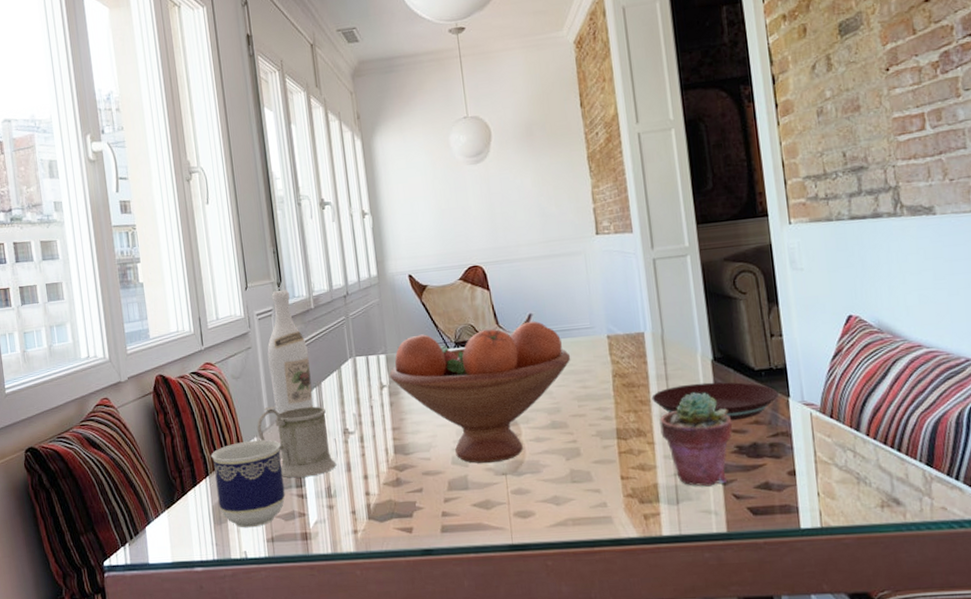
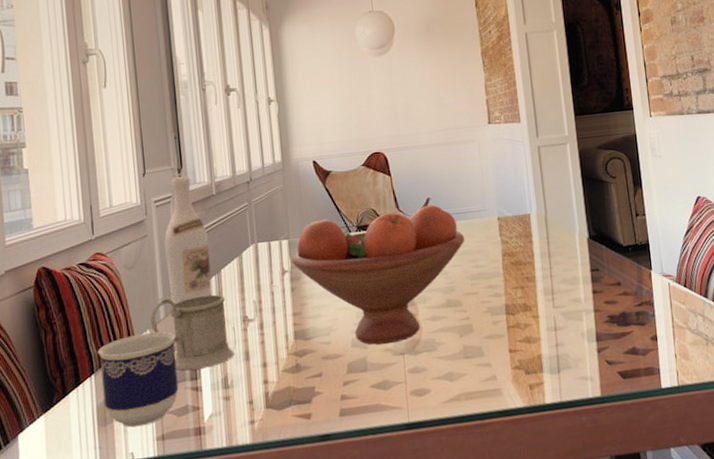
plate: present [651,382,778,421] -> none [536,257,643,293]
potted succulent: present [659,392,733,487] -> none [543,268,606,355]

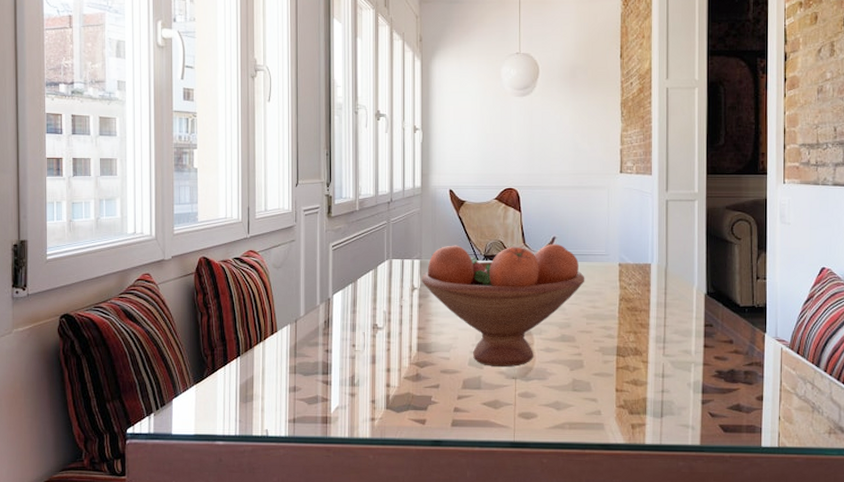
cup: present [97,331,179,428] -> none [244,327,312,408]
mug: present [150,294,235,371] -> none [292,297,363,365]
wine bottle: present [164,175,213,304] -> none [310,190,348,305]

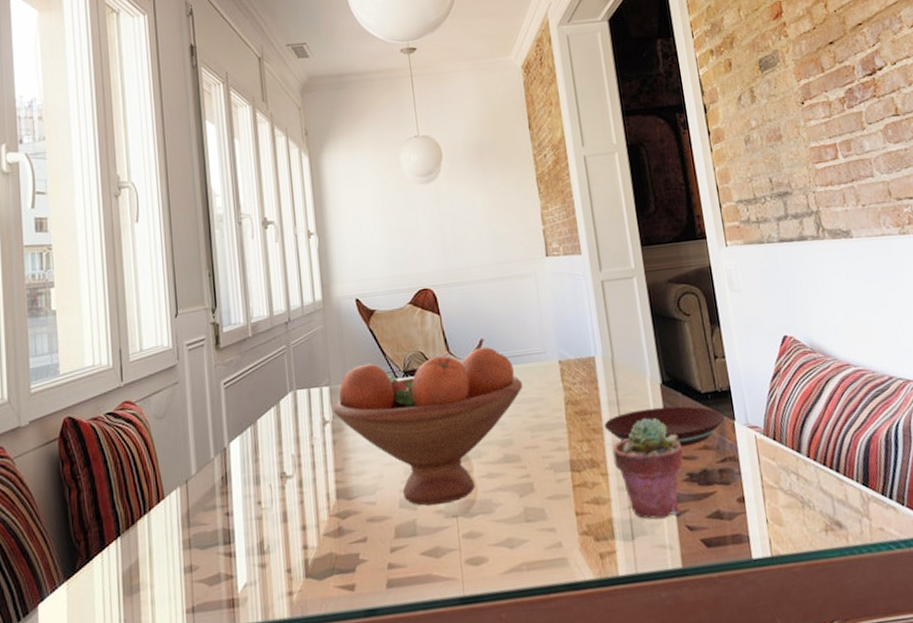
plate: none [650,313,757,349] -> present [604,406,725,447]
potted succulent: none [655,321,716,404] -> present [612,418,684,519]

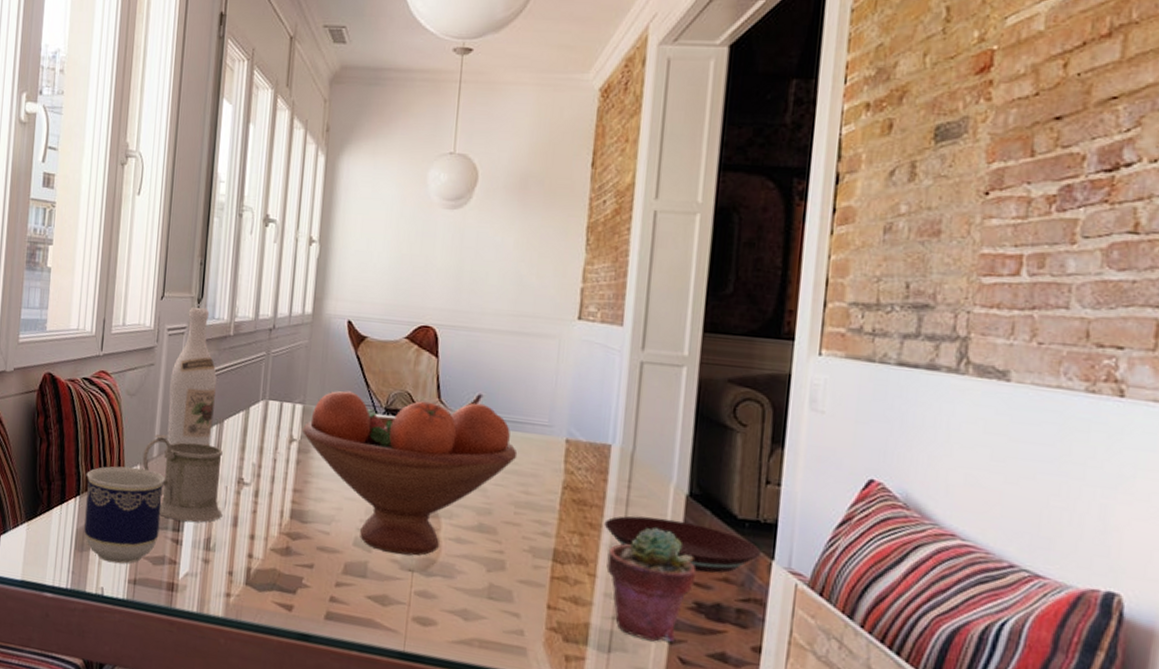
cup: none [124,489,211,598] -> present [84,466,165,564]
mug: none [181,447,271,534] -> present [142,434,223,523]
wine bottle: none [197,316,248,458] -> present [167,307,217,446]

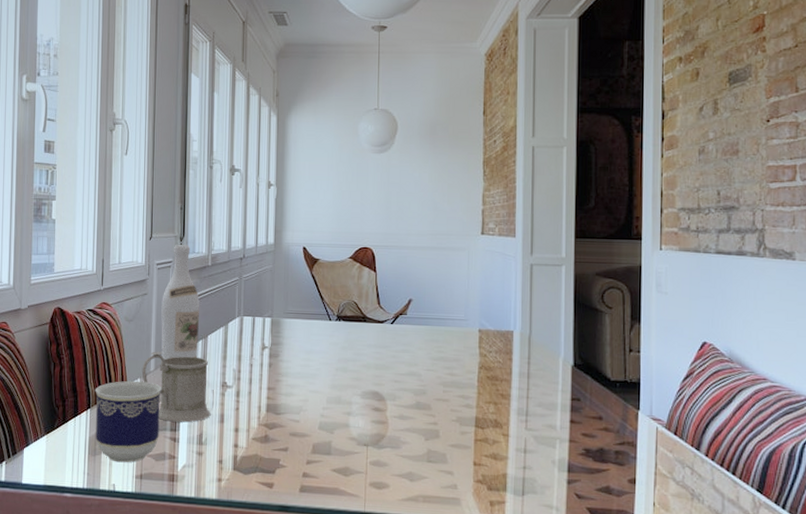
fruit bowl: present [302,390,518,556] -> none [272,304,443,433]
plate: present [604,515,761,573] -> none [512,385,629,425]
potted succulent: present [606,528,696,642] -> none [516,393,584,483]

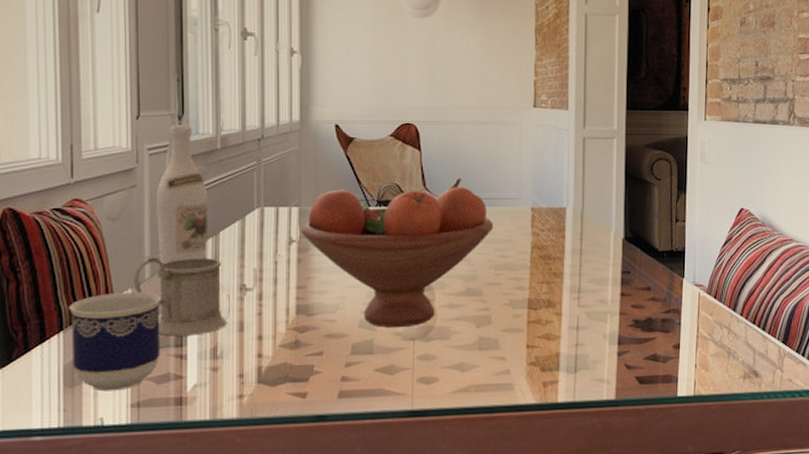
fruit bowl: none [272,304,443,433] -> present [301,186,494,328]

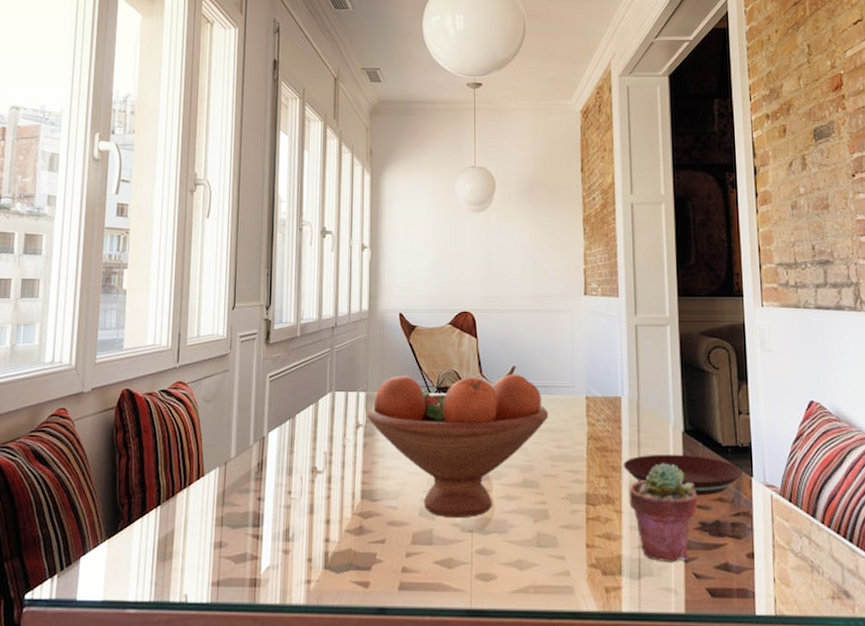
cup: present [69,291,161,392] -> none [166,470,243,568]
mug: present [134,254,227,336] -> none [221,435,299,516]
wine bottle: present [156,124,208,264] -> none [243,313,287,444]
plate: none [565,259,675,297] -> present [623,454,742,496]
potted succulent: none [569,268,633,357] -> present [629,463,698,563]

